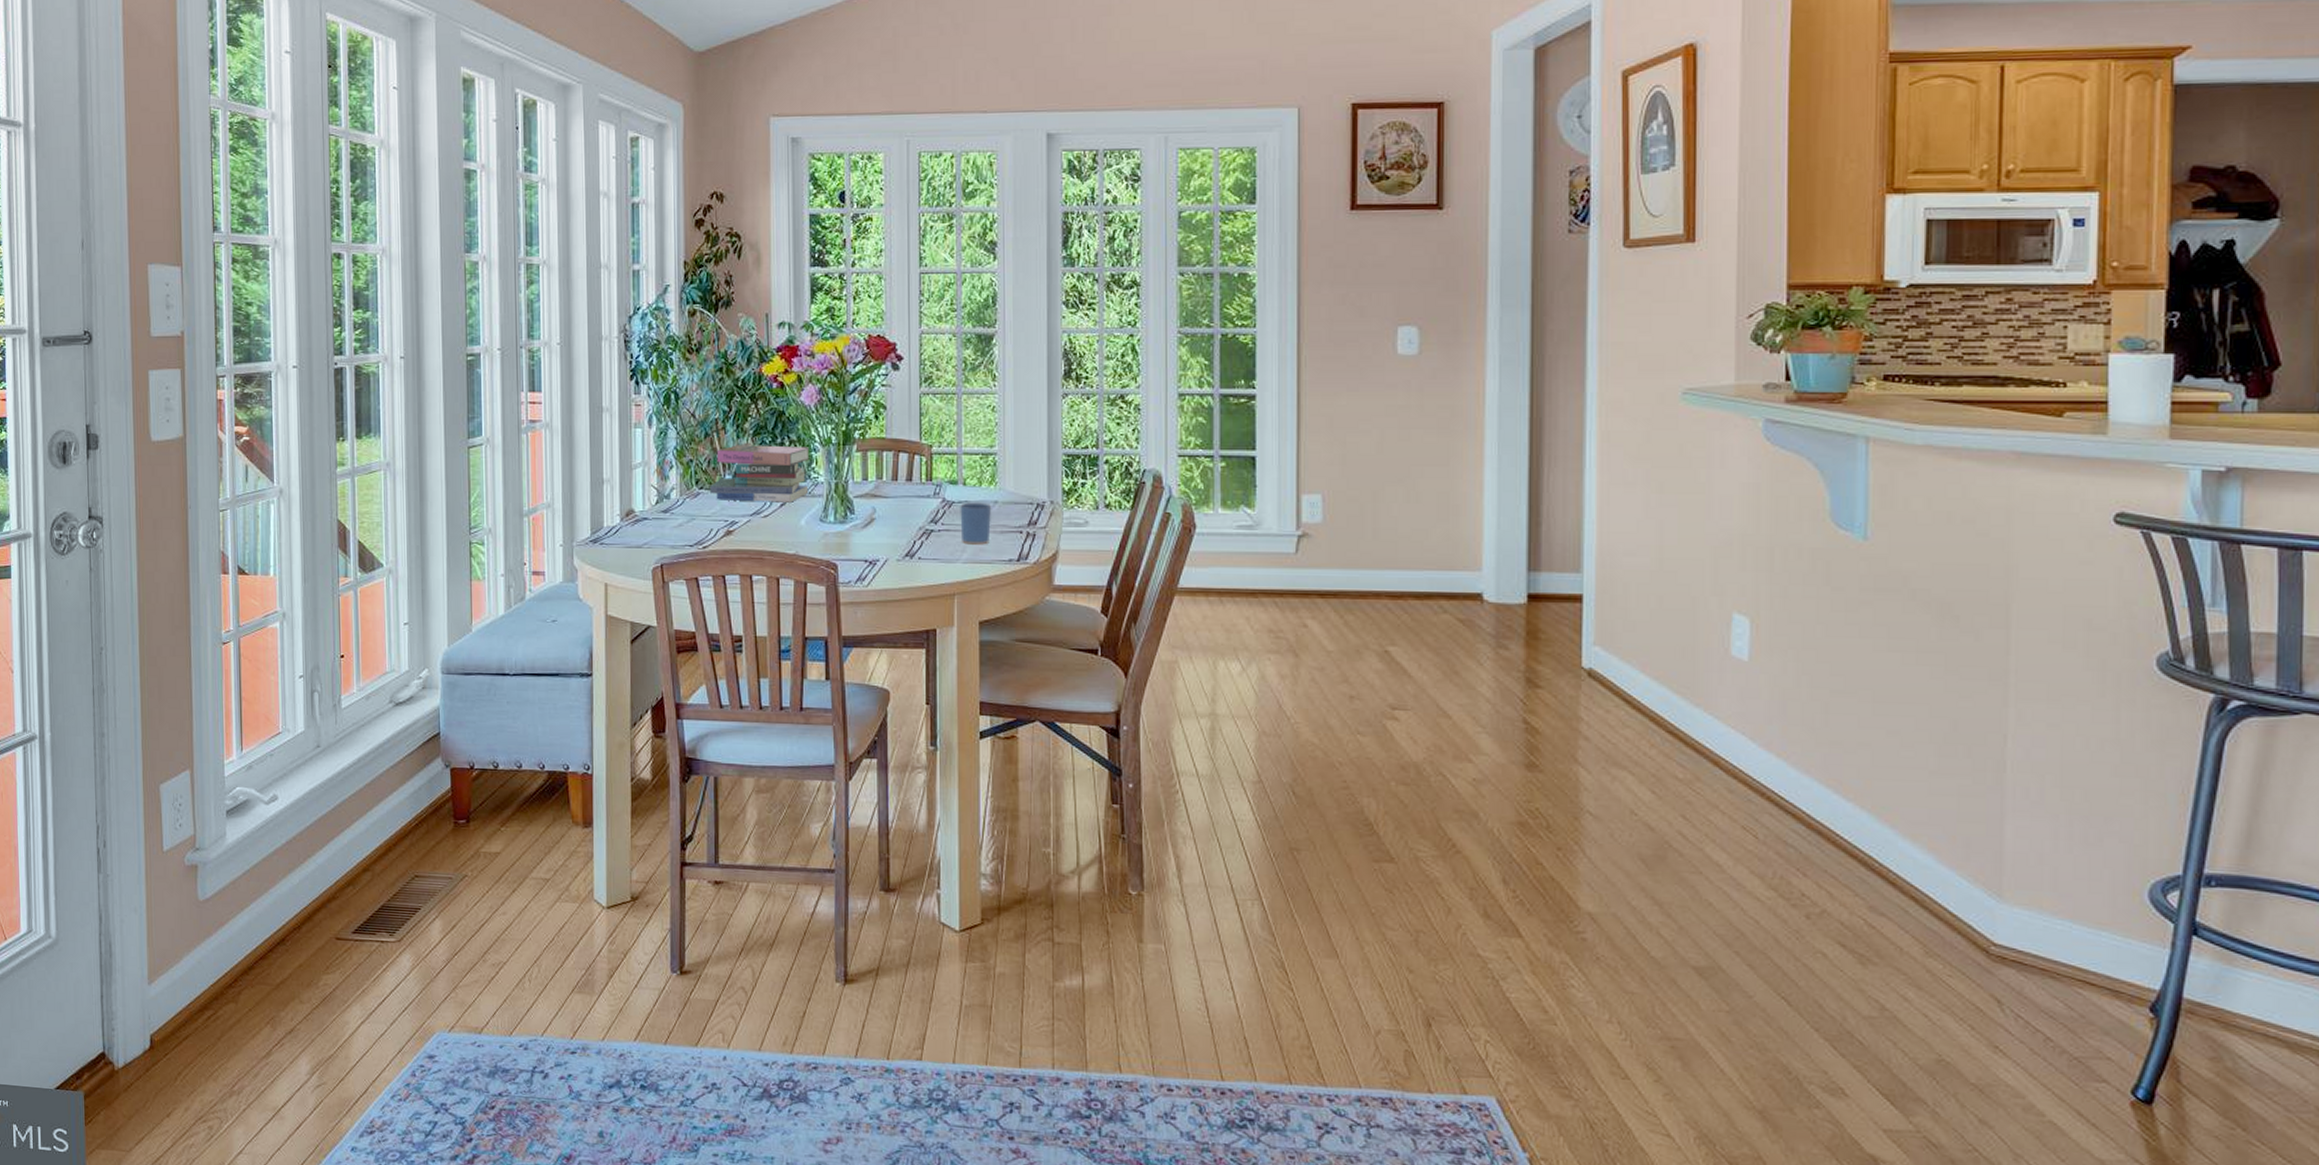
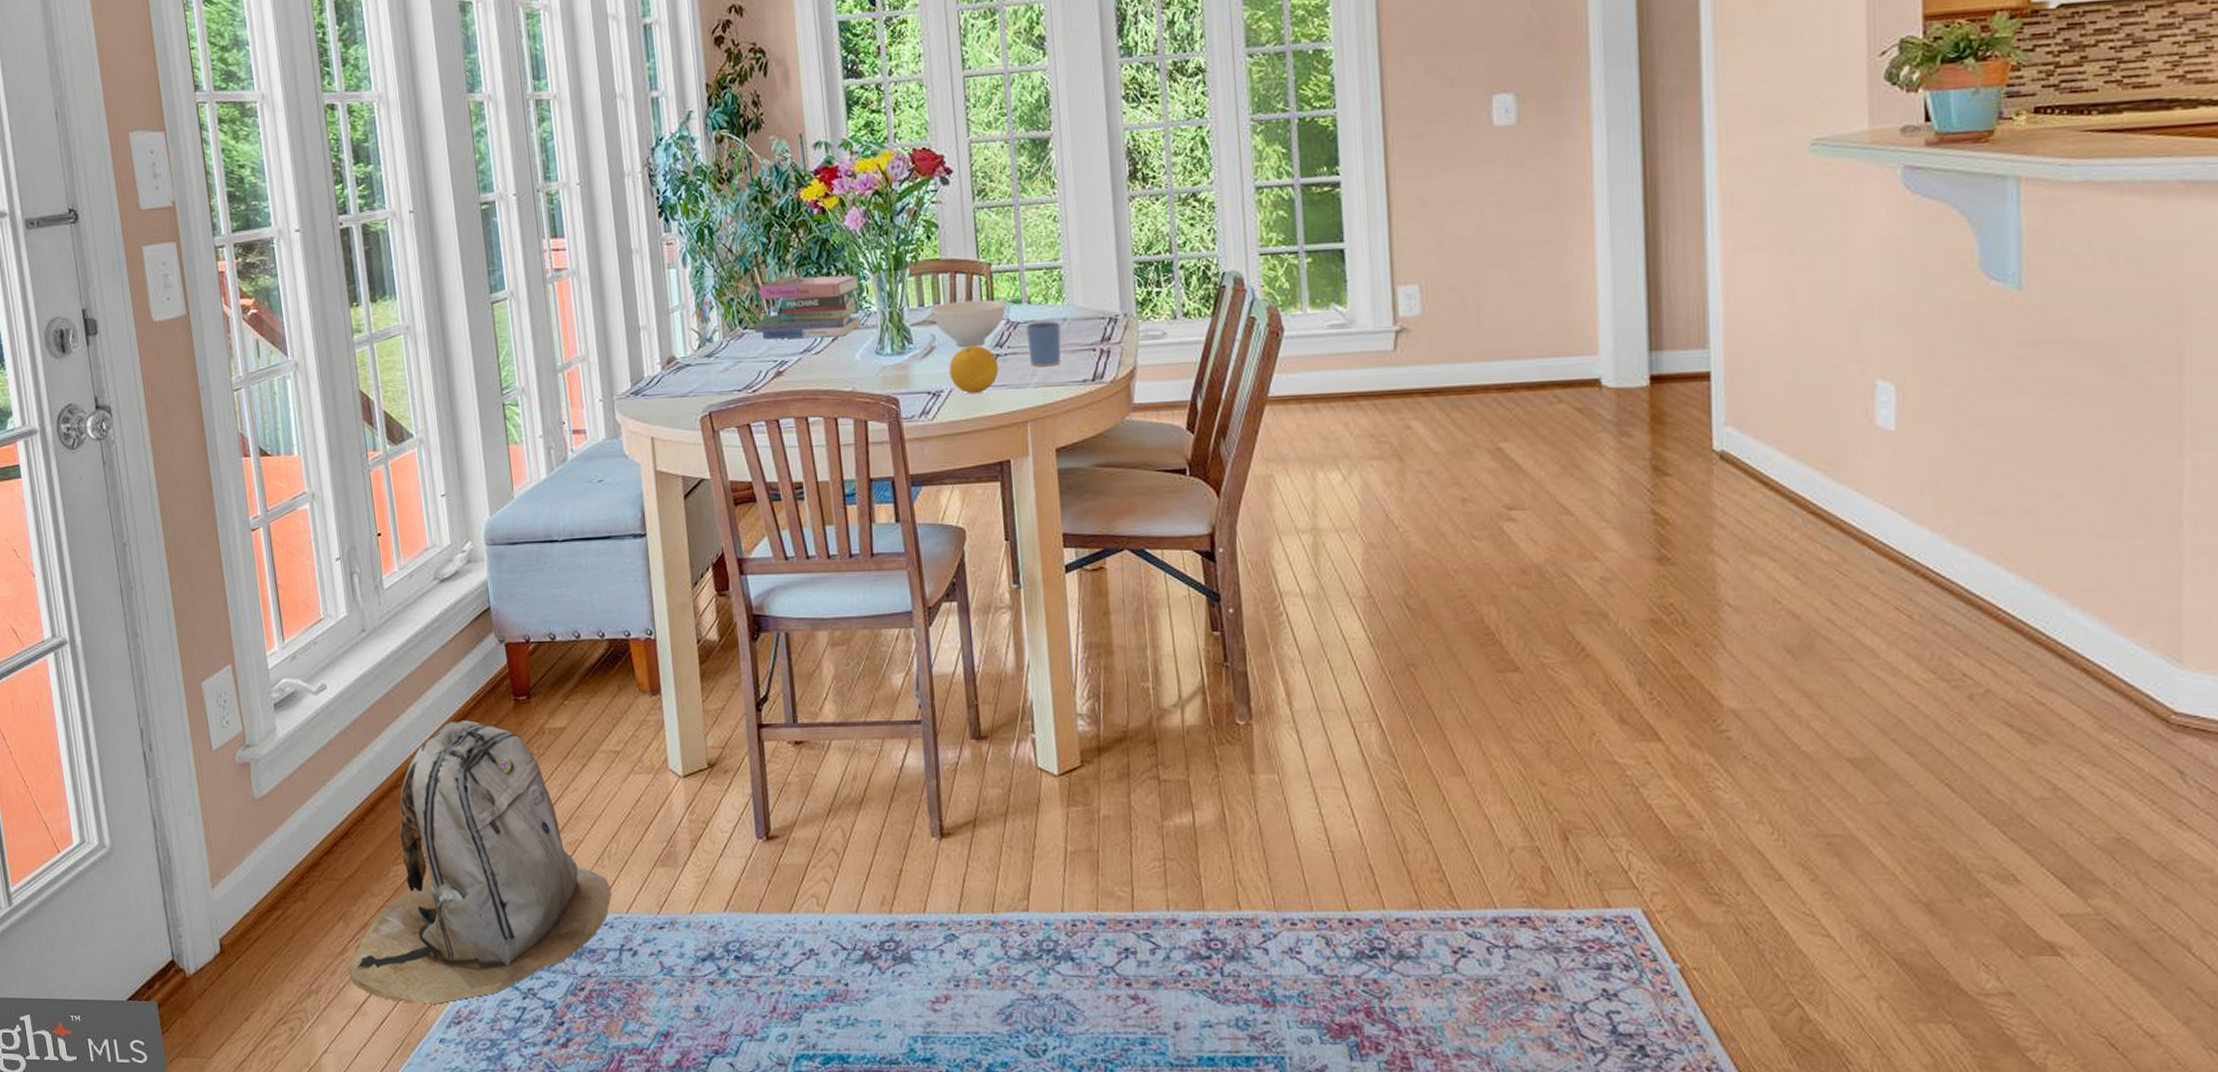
backpack: none [271,839,529,1113] -> present [348,720,612,1004]
bowl: none [873,478,944,520] -> present [930,299,1007,347]
fruit: none [886,520,933,565] -> present [949,345,999,394]

